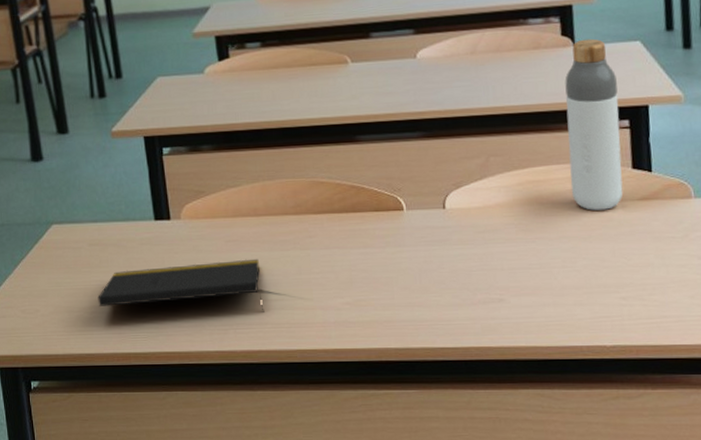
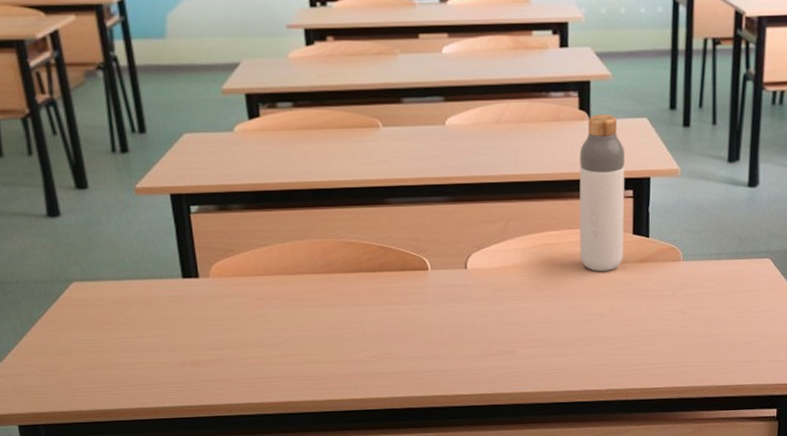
notepad: present [98,258,265,312] -> none [123,315,294,366]

